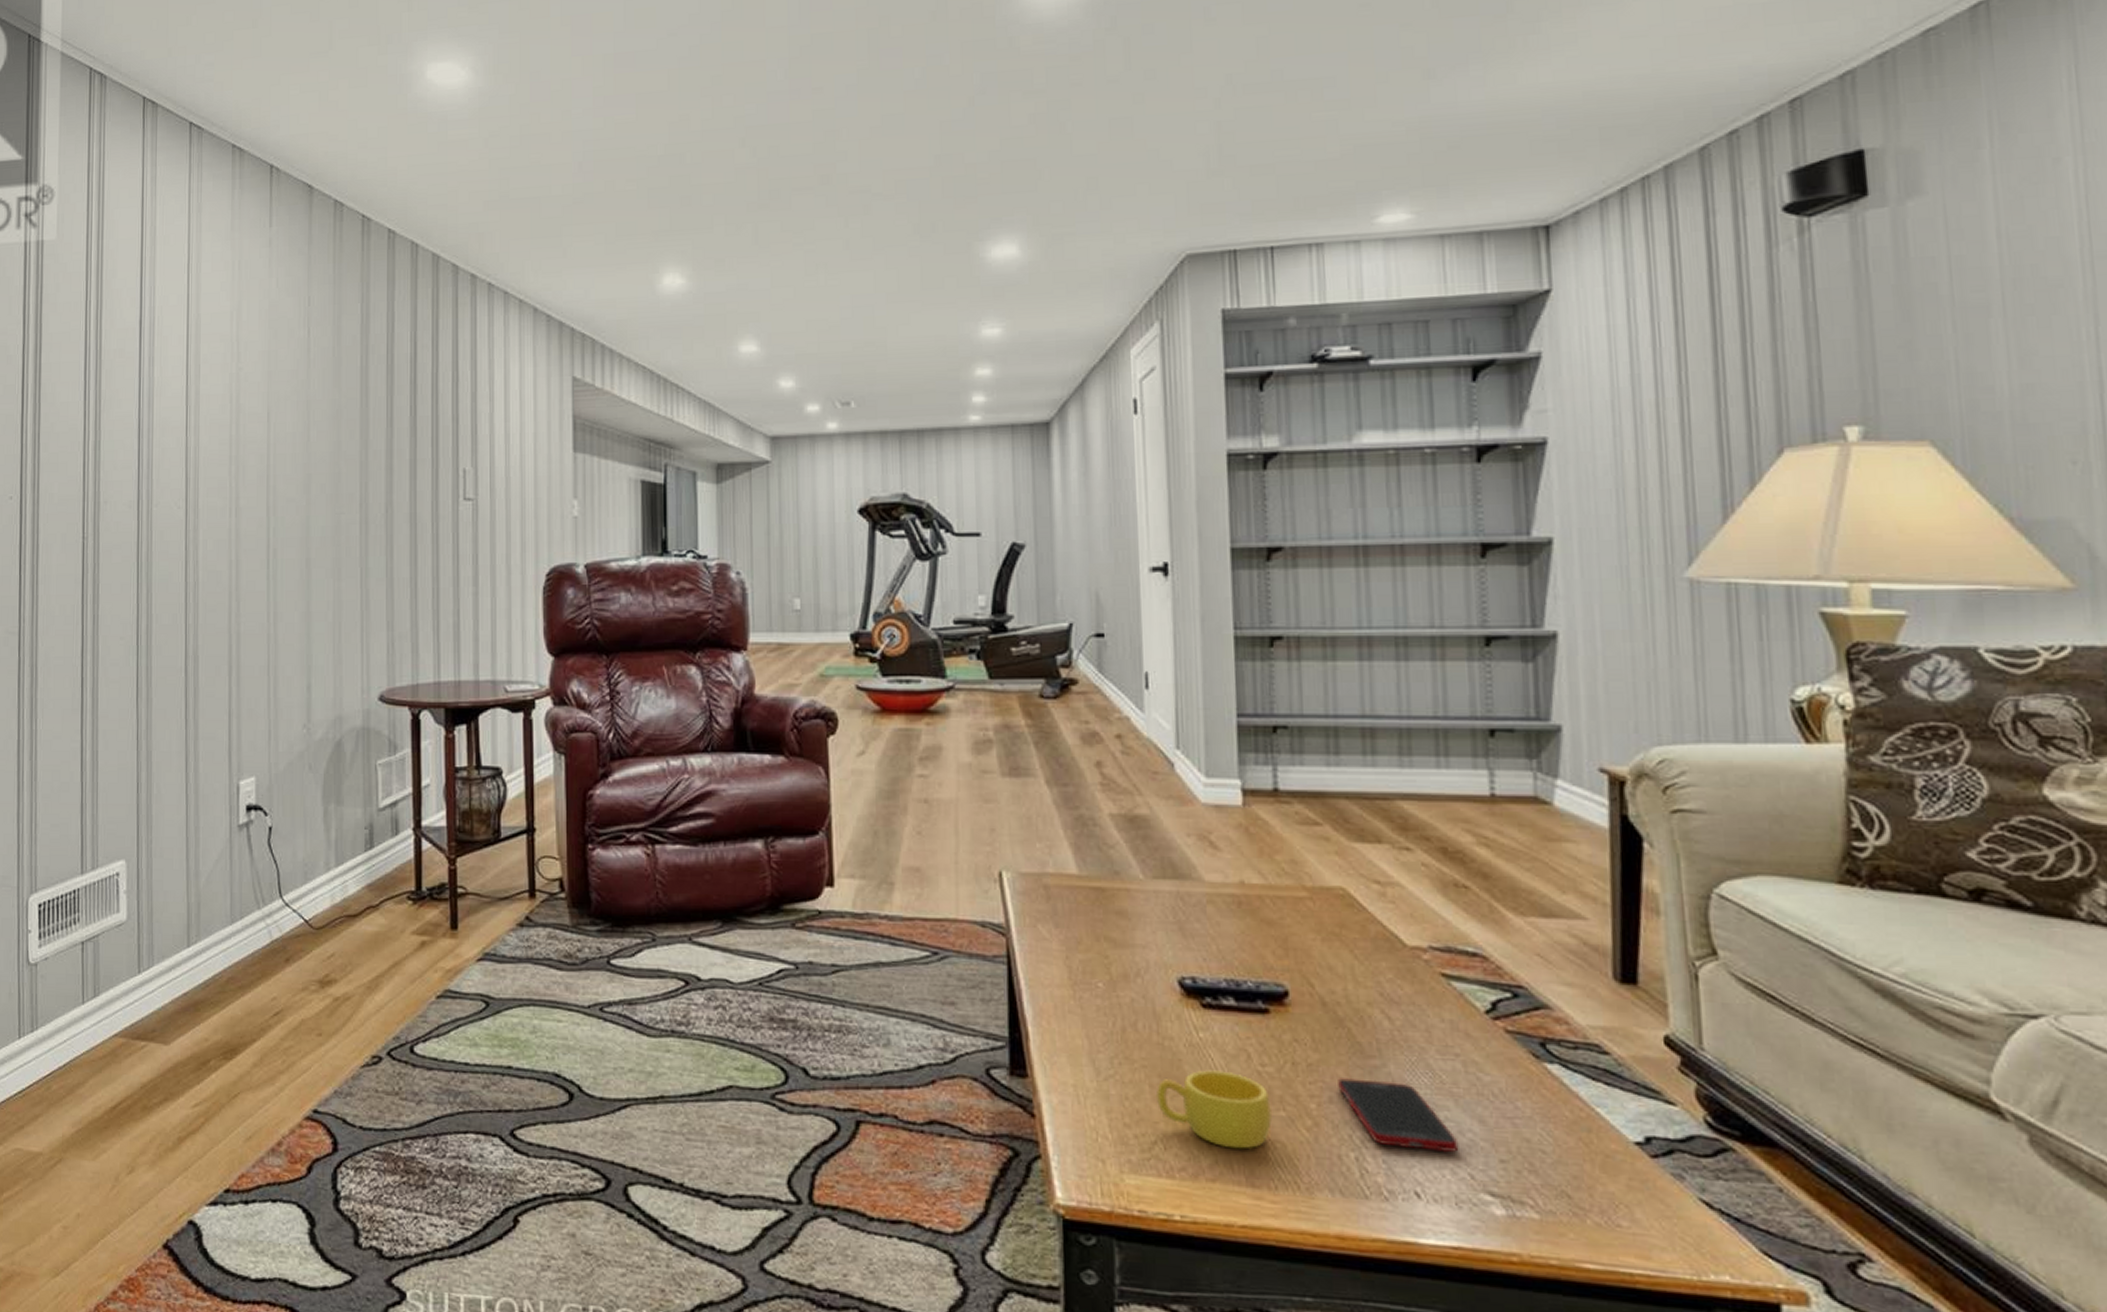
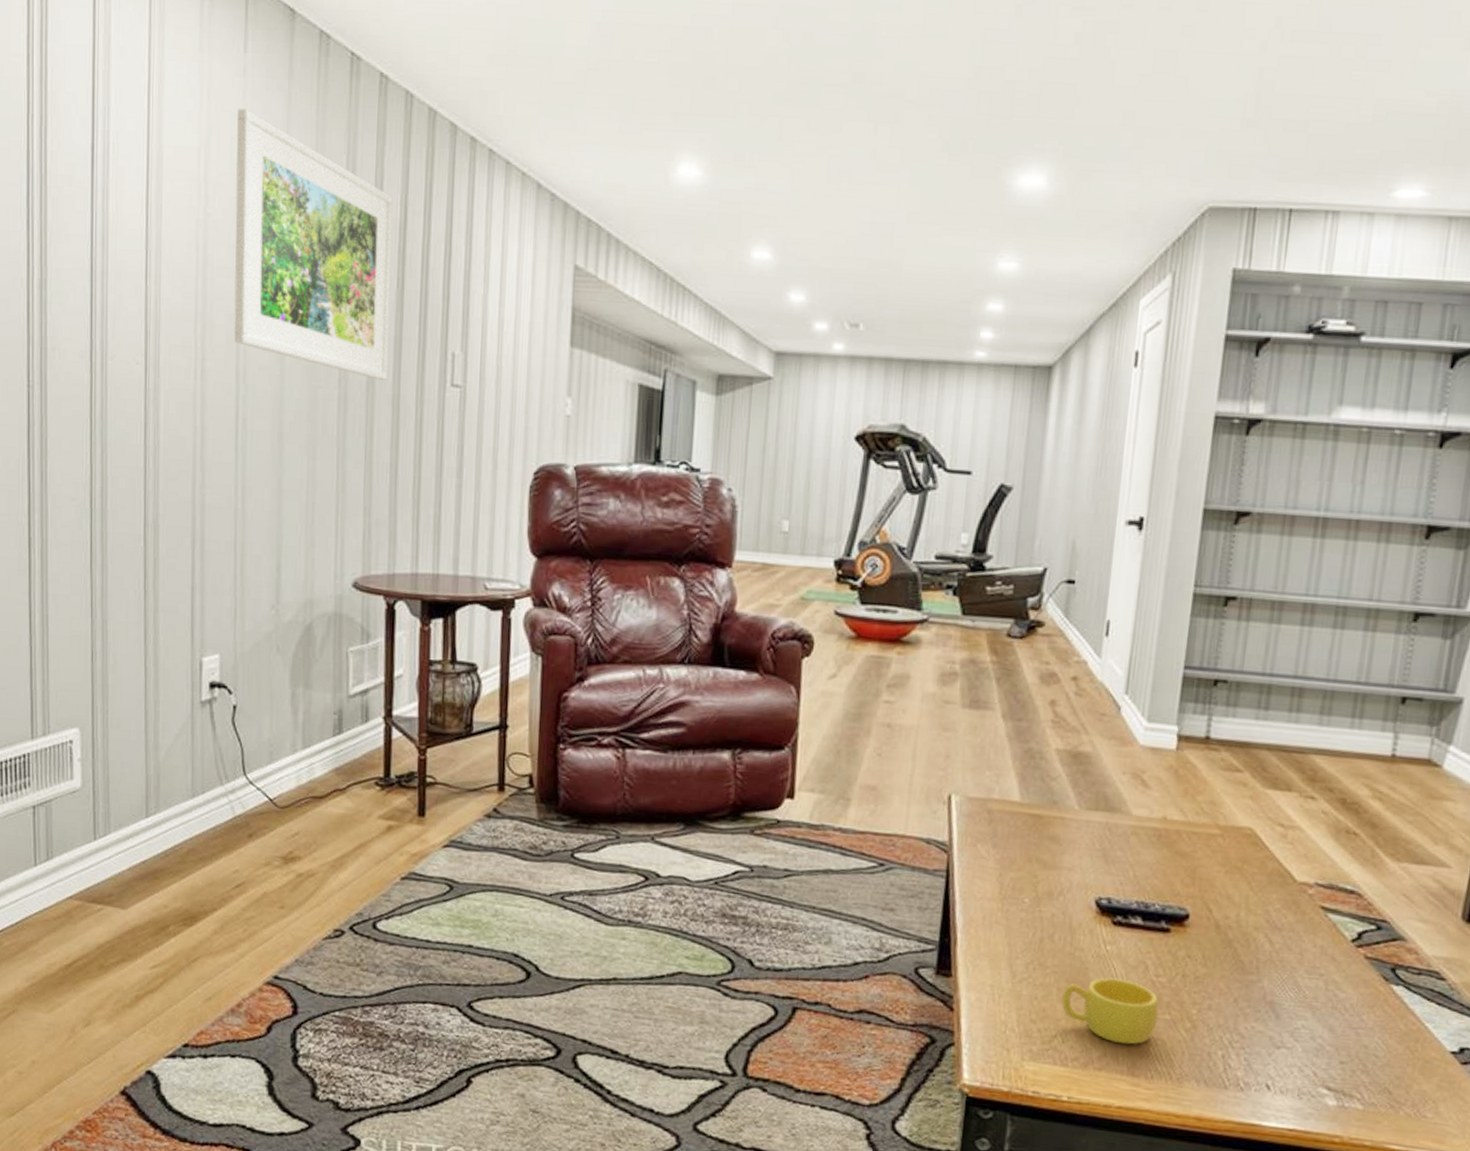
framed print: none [264,274,404,501] -> present [234,109,393,380]
cell phone: present [1338,1078,1459,1153] -> none [1218,989,1309,1054]

